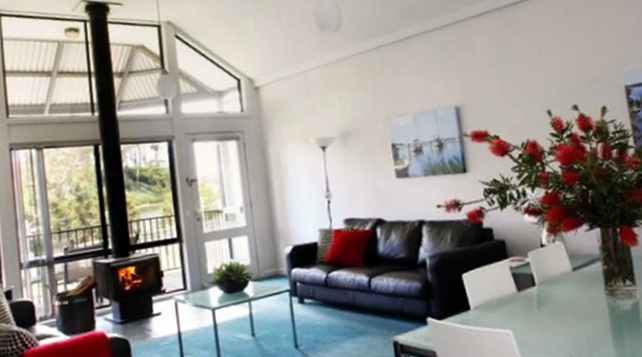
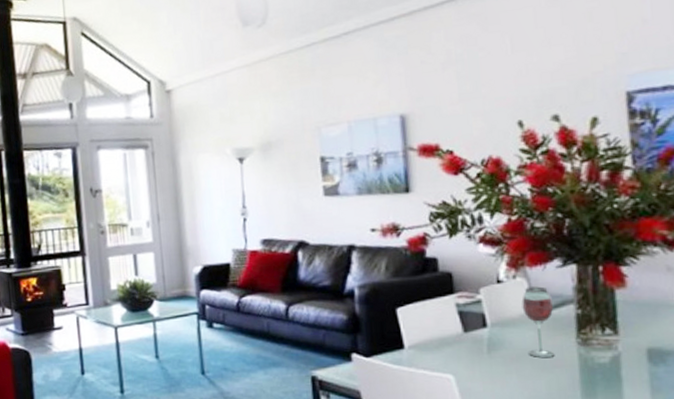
wineglass: none [561,248,590,309] -> present [521,286,555,357]

